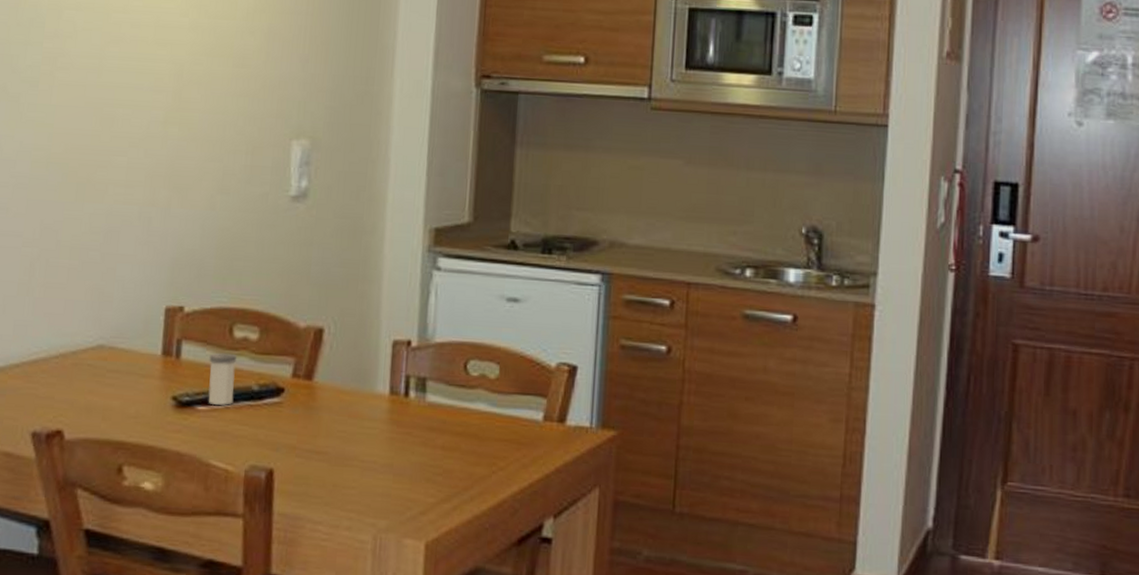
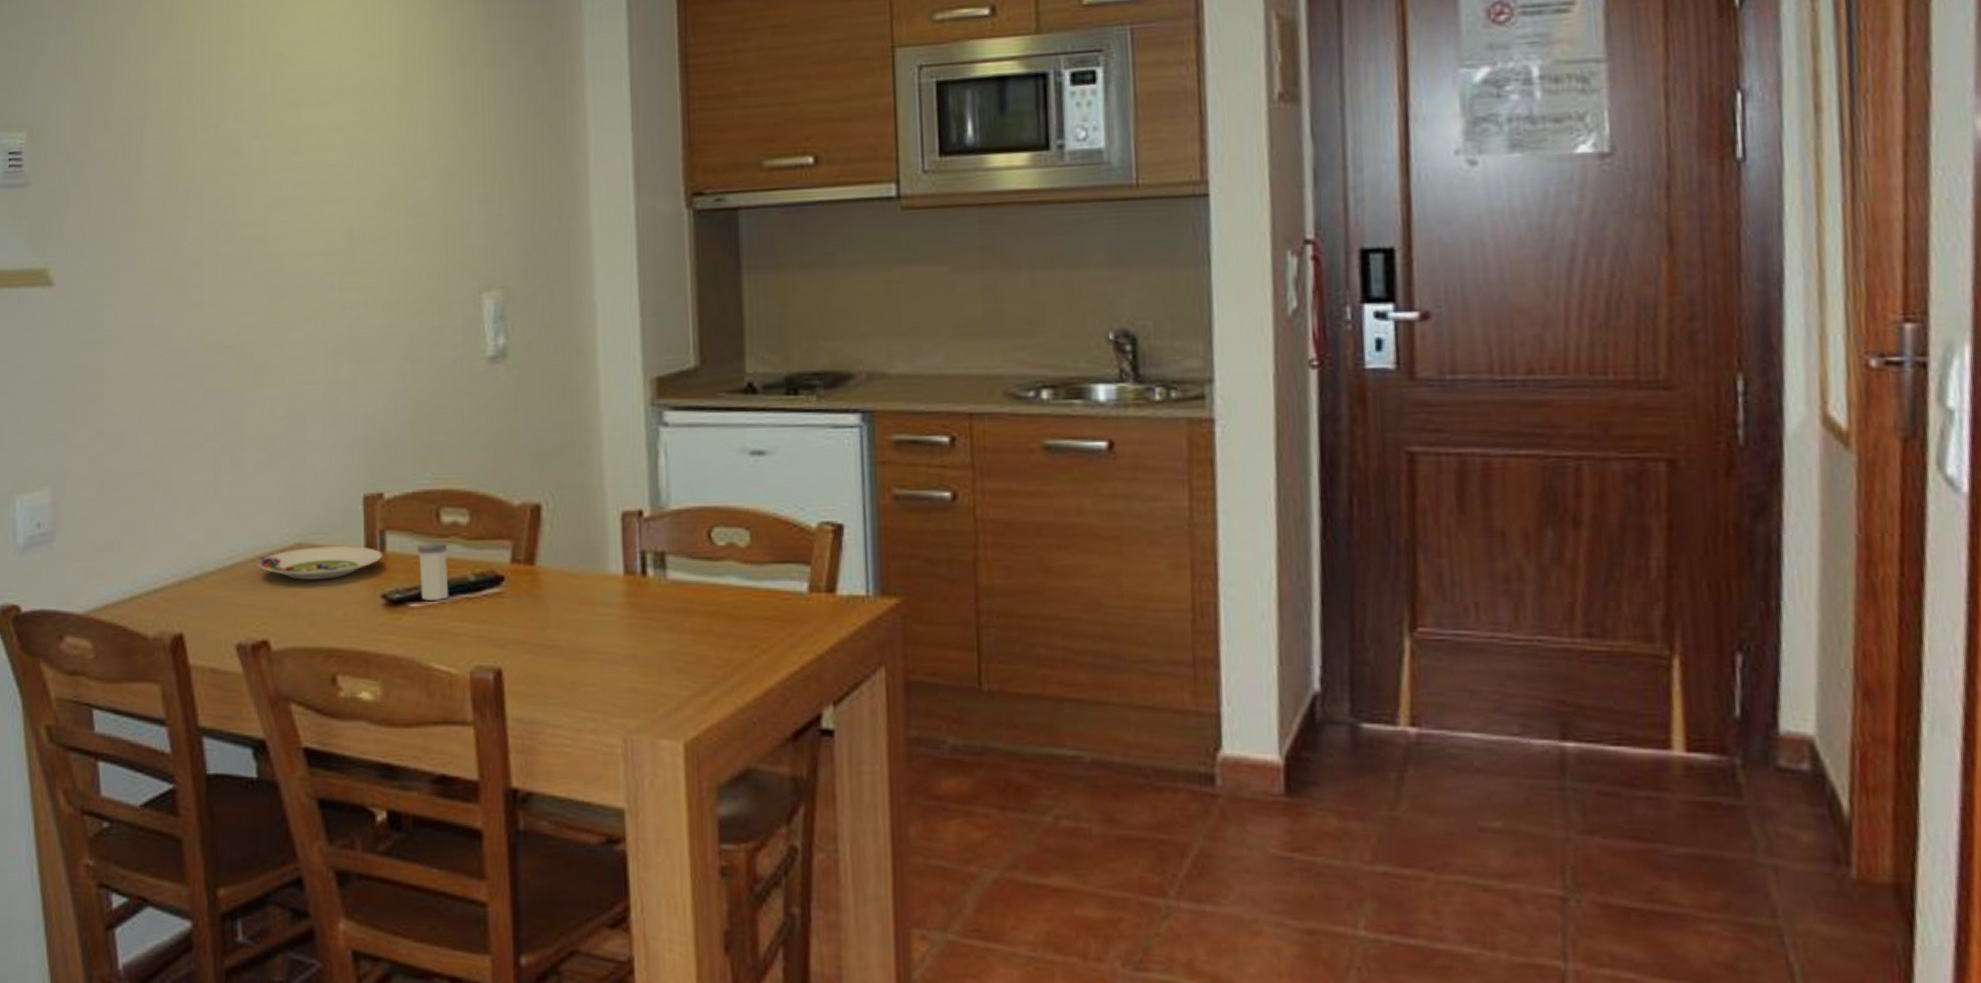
salad plate: none [60,349,177,380] -> present [257,546,382,580]

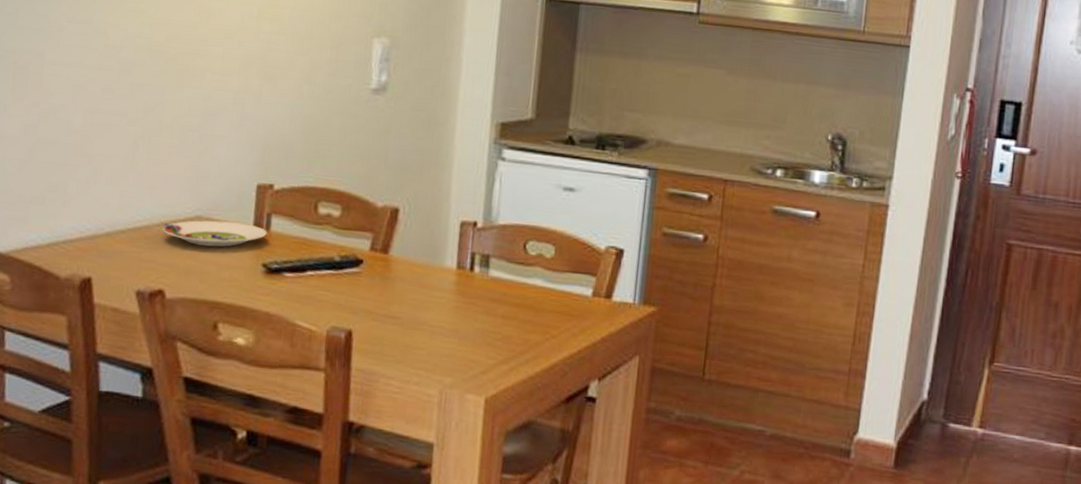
salt shaker: present [417,541,449,600] -> none [294,226,320,273]

